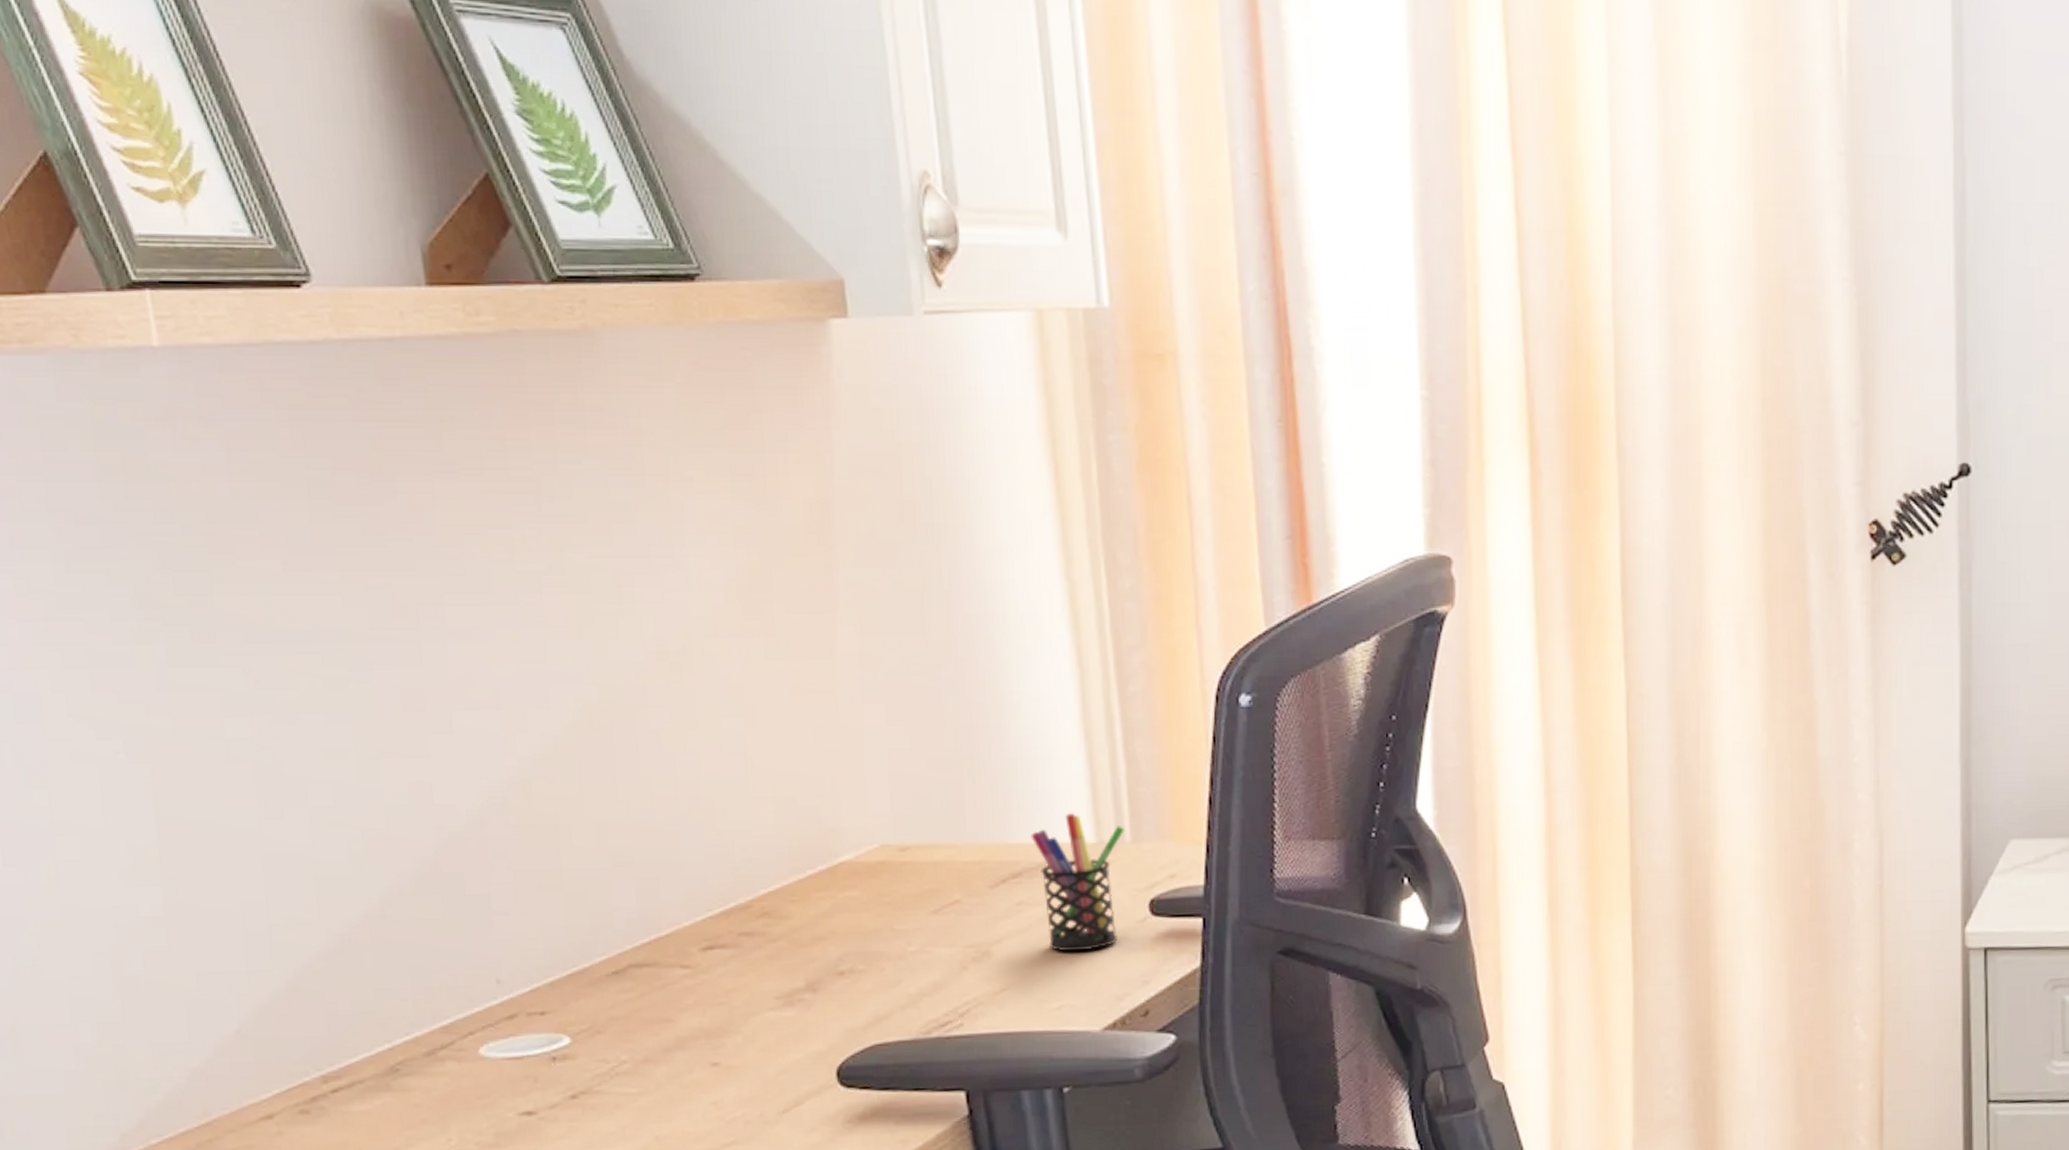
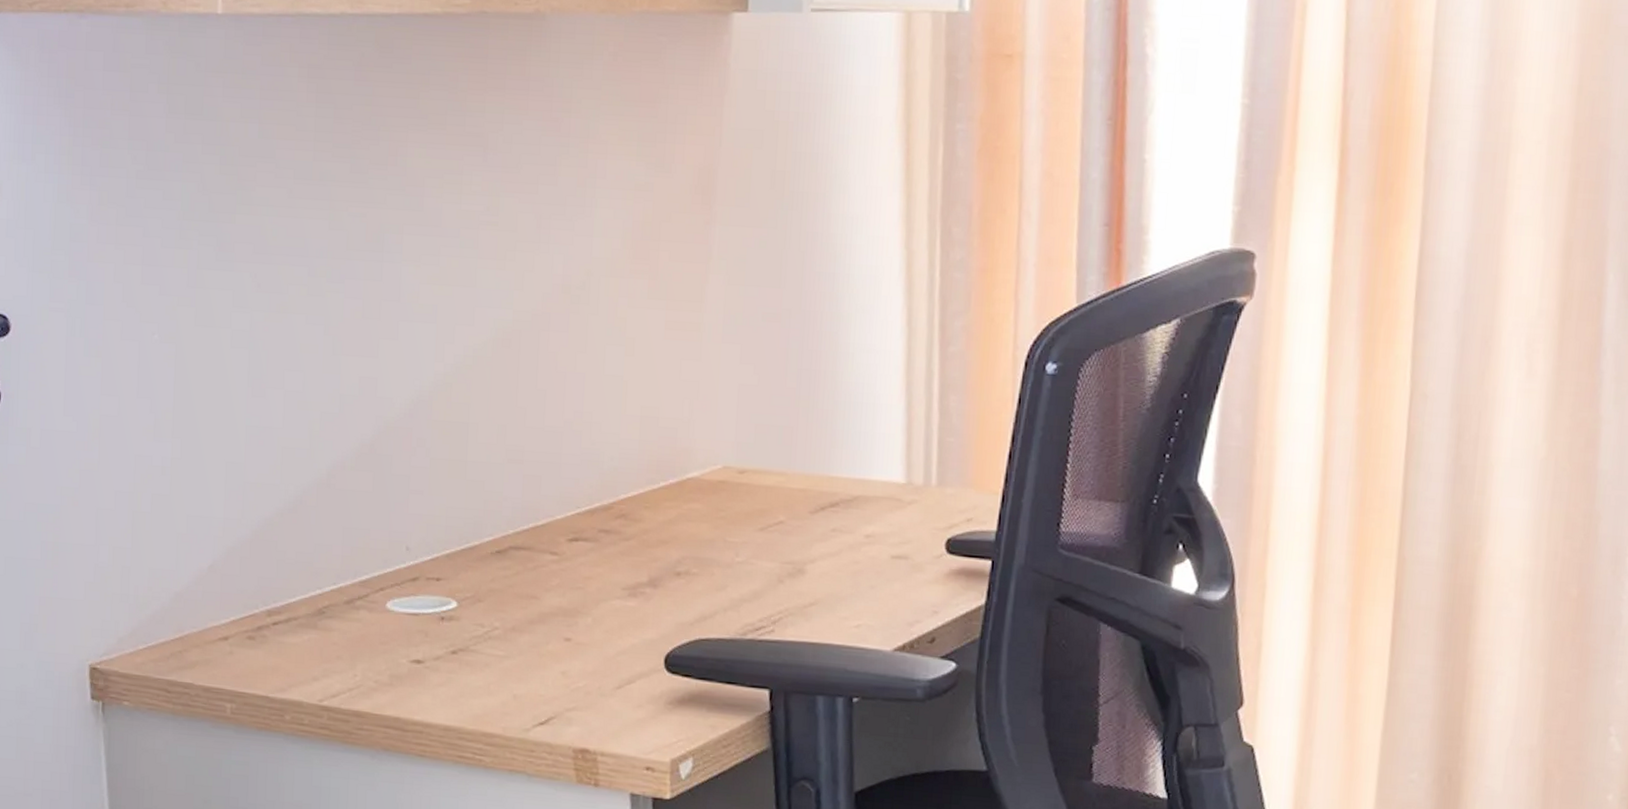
pen holder: present [1031,812,1124,952] -> none [850,454,932,578]

